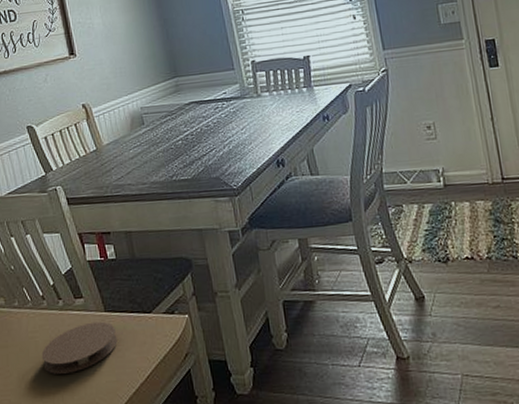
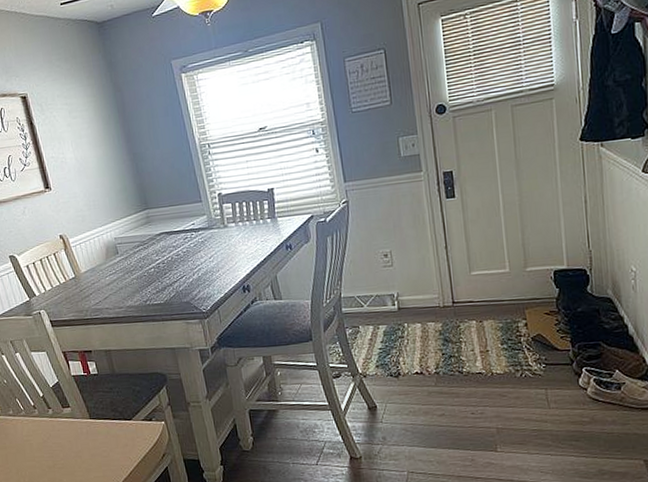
coaster: present [41,321,118,374] -> none [36,427,103,471]

